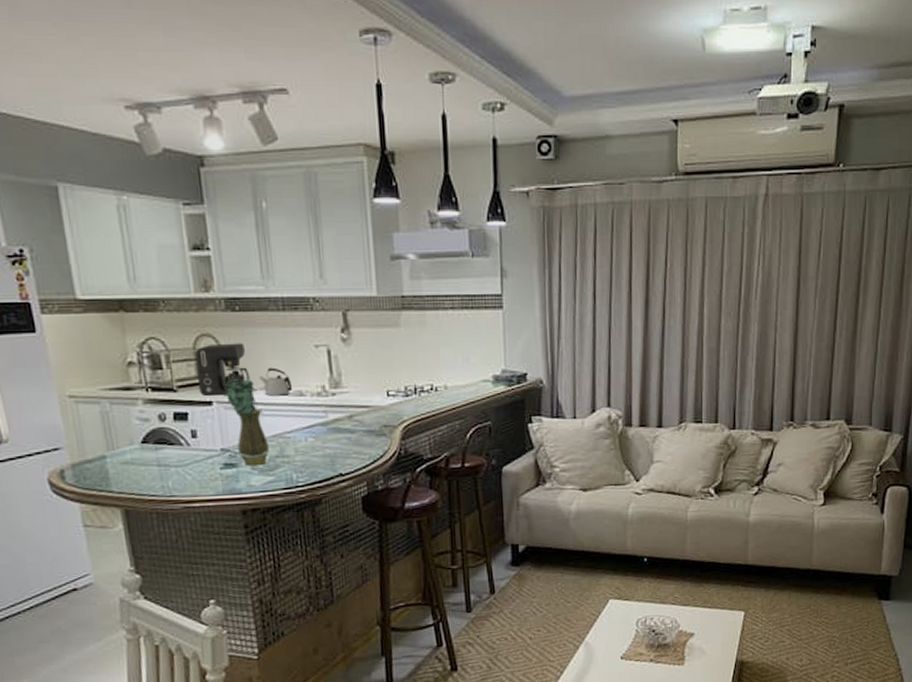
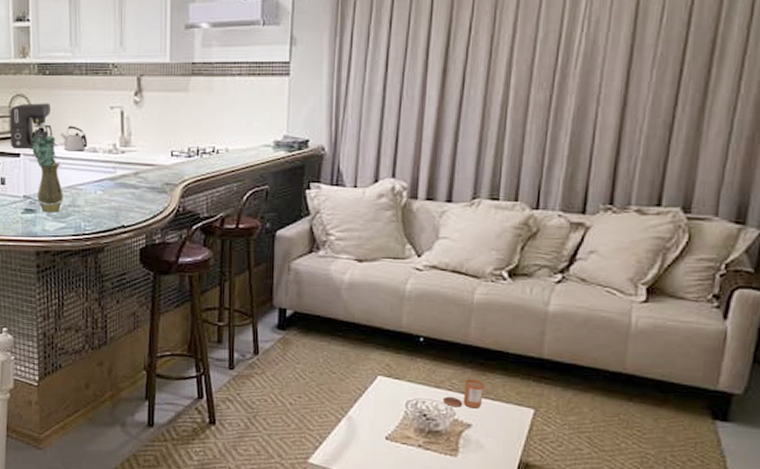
candle: none [667,591,703,620] -> present [442,379,485,409]

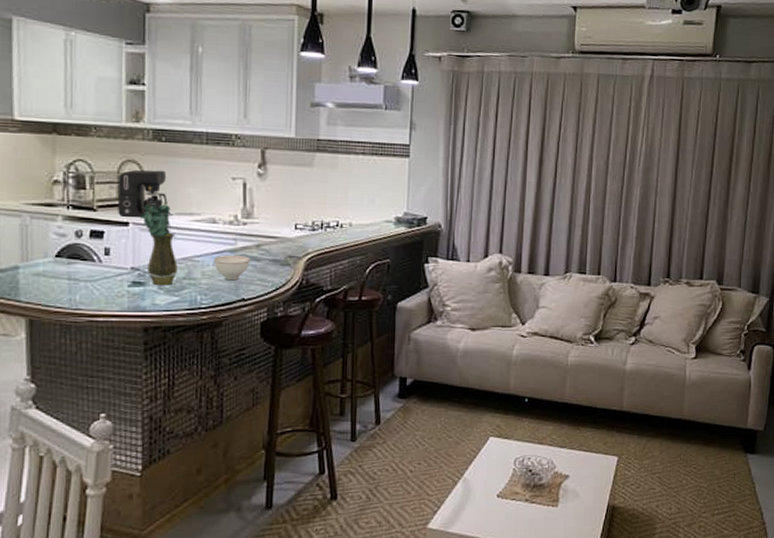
kettle: present [61,126,88,153] -> none [177,195,207,223]
bowl: none [94,182,129,208] -> present [213,254,250,281]
candle: present [442,379,485,409] -> none [544,434,579,461]

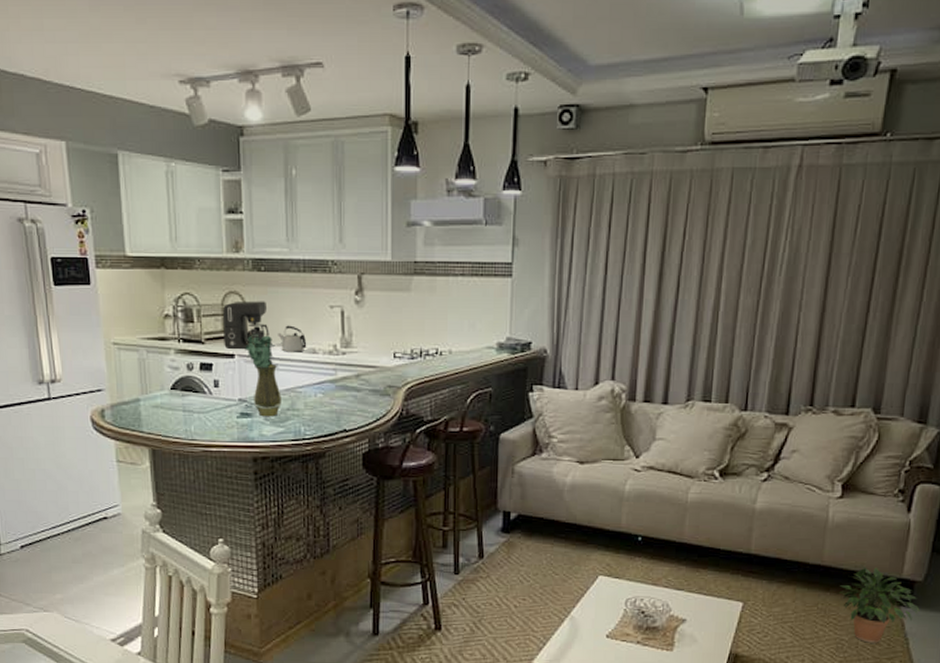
kettle: none [177,195,207,223] -> present [278,325,307,354]
bowl: present [213,254,250,281] -> none [314,385,350,412]
potted plant: none [694,417,762,489] -> present [835,564,920,643]

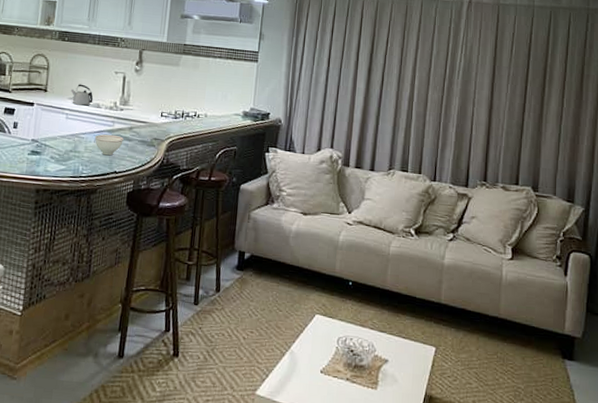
coffee maker: present [222,301,270,350] -> none [27,62,65,100]
vase: present [245,332,282,416] -> none [43,86,67,156]
bowl: none [314,385,350,412] -> present [94,134,124,156]
potted plant: present [835,564,920,643] -> none [511,319,581,393]

